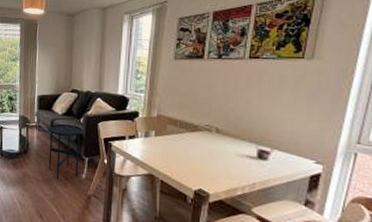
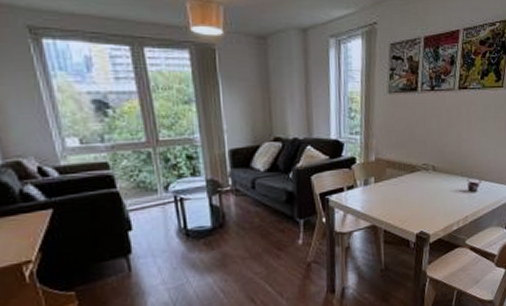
side table: present [47,123,83,179] -> none [248,182,294,251]

